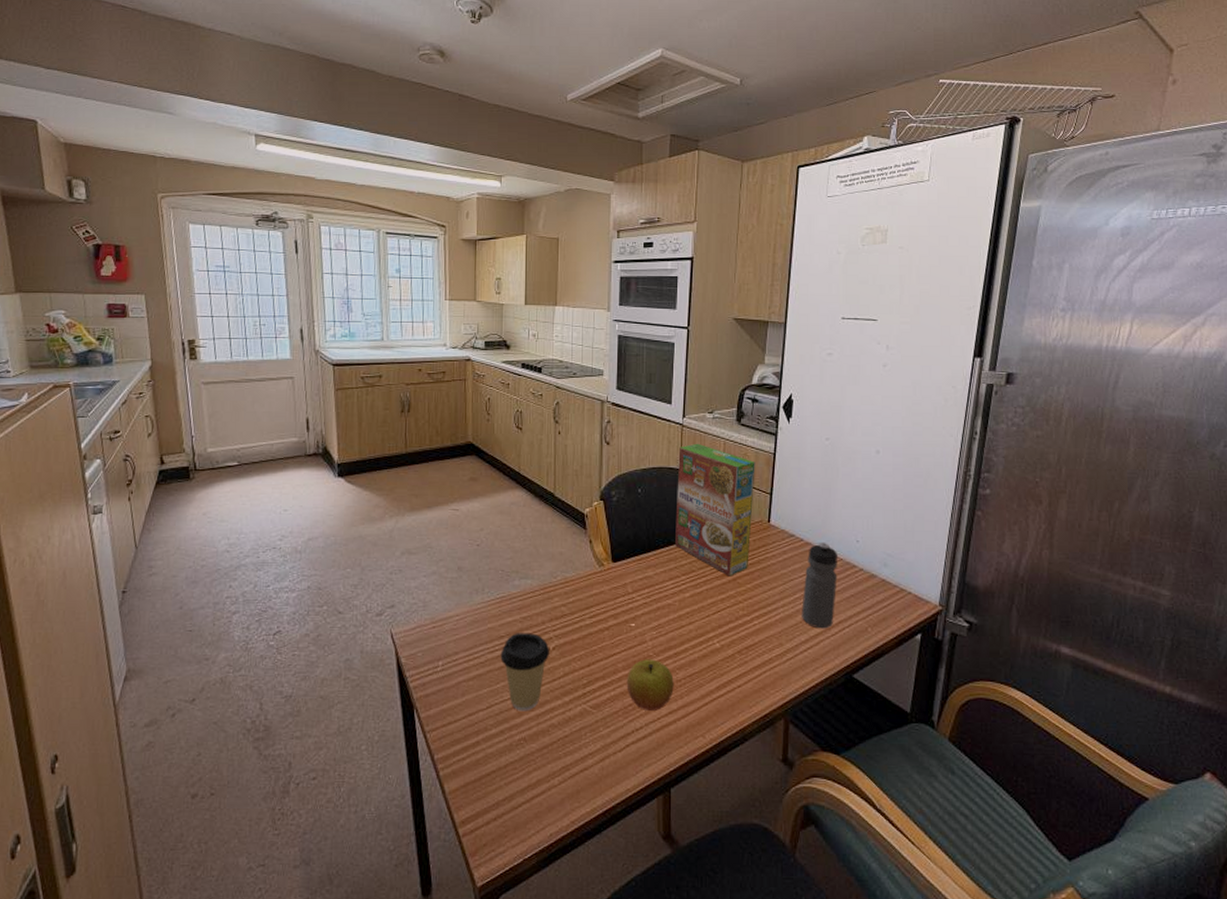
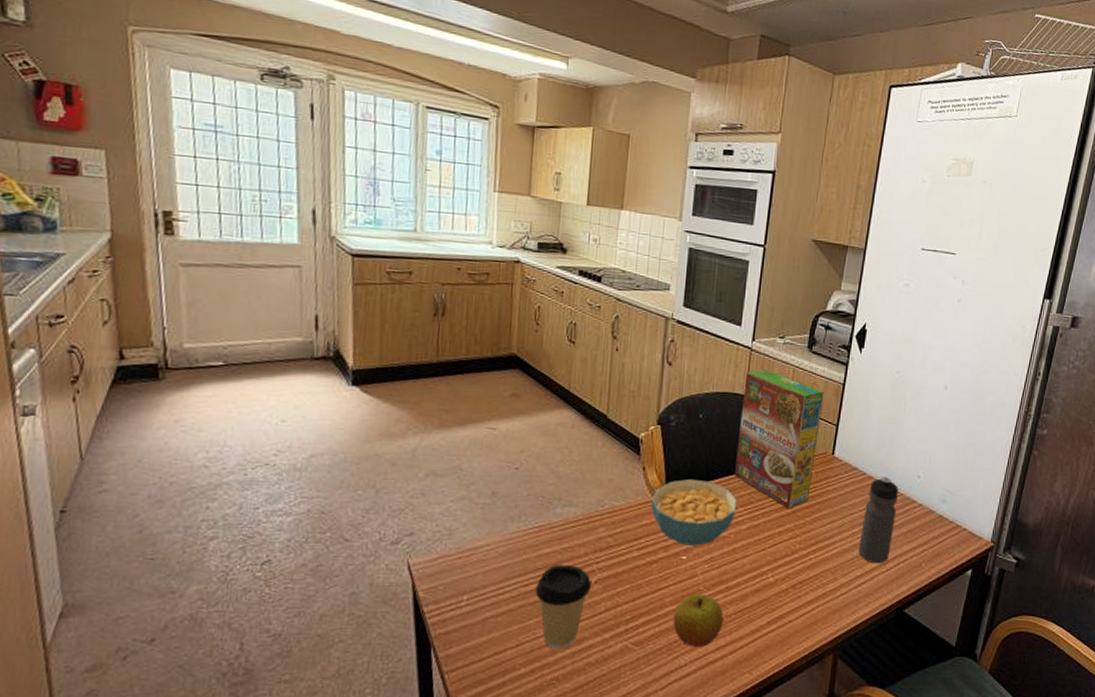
cereal bowl: none [599,550,679,613] -> present [650,478,737,546]

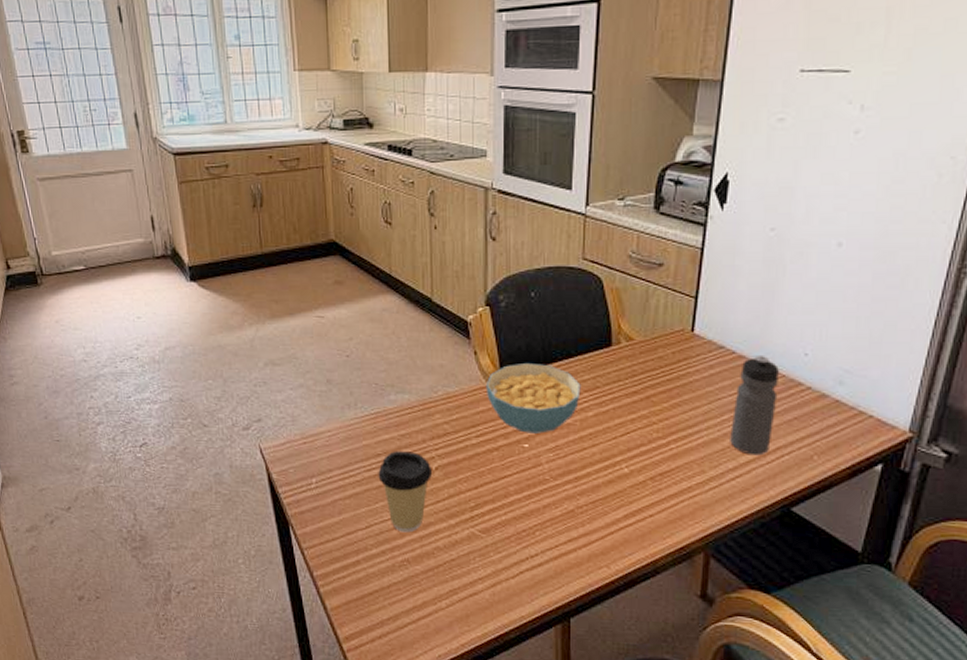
apple: present [673,593,724,647] -> none [519,483,574,538]
cereal box: present [734,369,824,509] -> none [575,237,677,394]

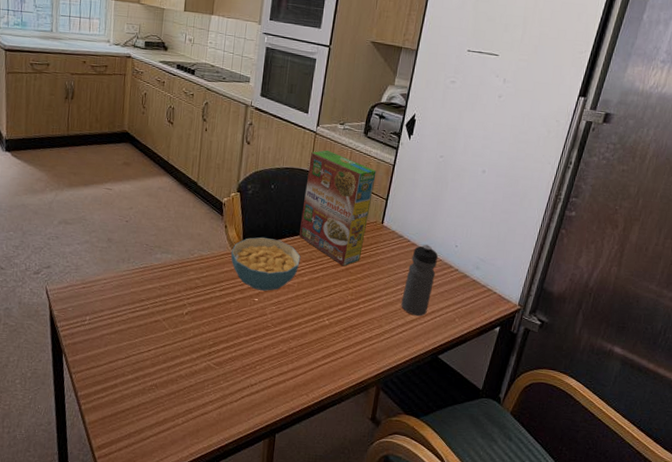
coffee cup: present [378,451,433,533] -> none [140,298,184,363]
cereal box: none [575,237,677,394] -> present [298,150,376,267]

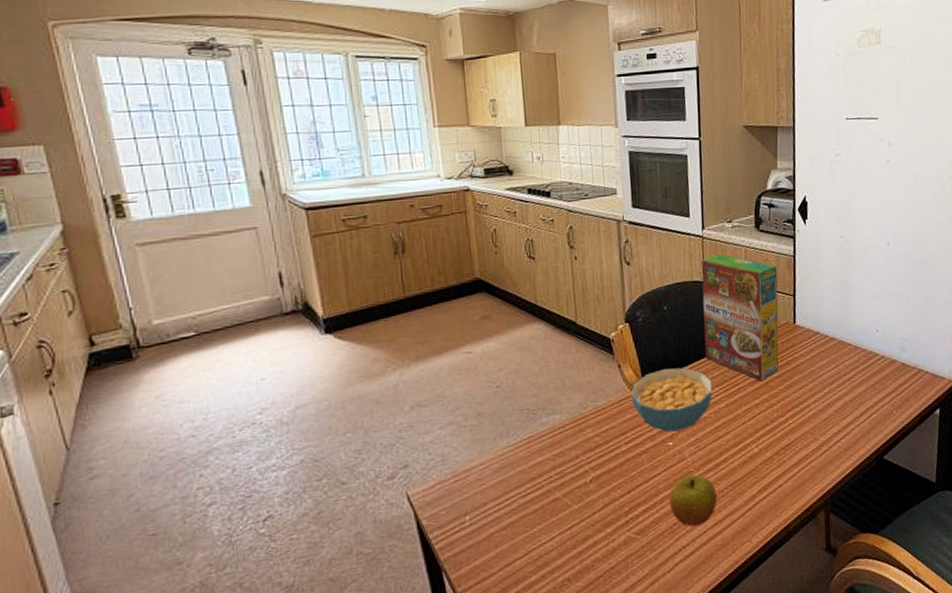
apple: none [246,328,287,371] -> present [669,474,717,527]
water bottle: present [401,245,438,316] -> none [832,336,862,419]

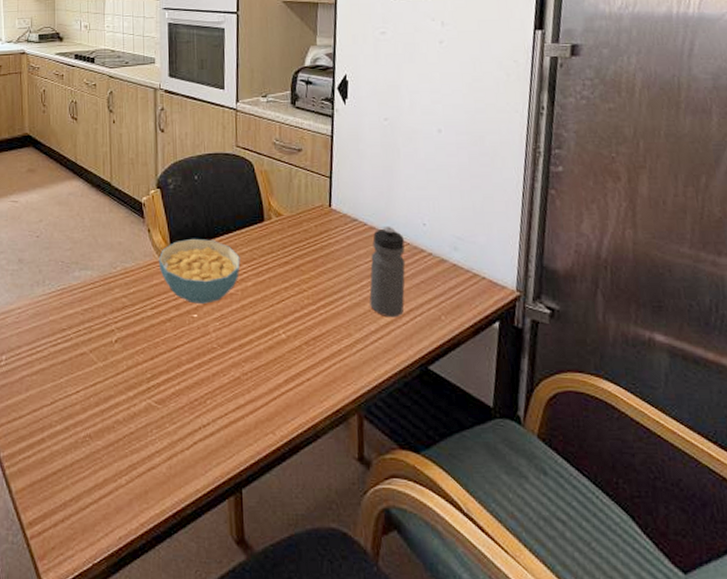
apple: present [669,474,717,527] -> none [191,351,240,406]
cereal box: present [701,253,779,381] -> none [233,128,313,264]
water bottle: none [832,336,862,419] -> present [369,227,406,318]

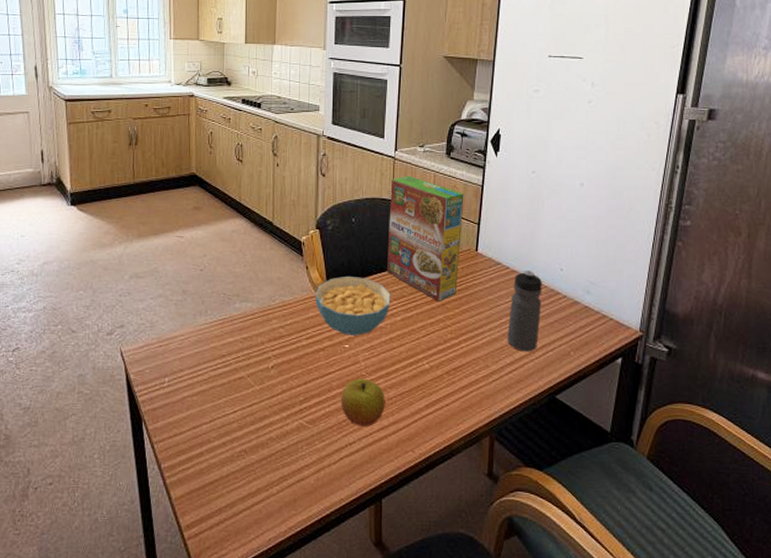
apple: none [191,351,240,406] -> present [340,378,385,426]
cereal box: none [233,128,313,264] -> present [386,175,464,302]

